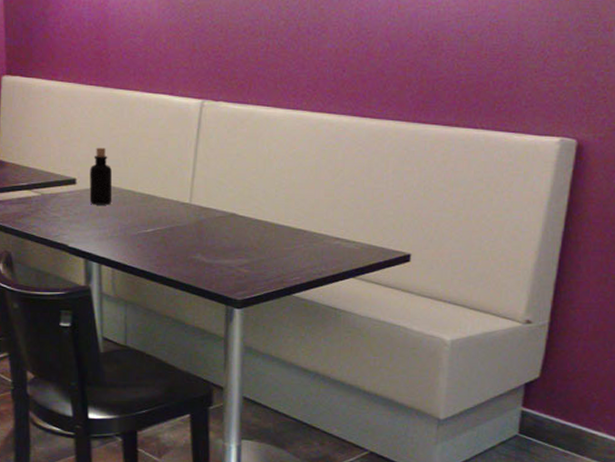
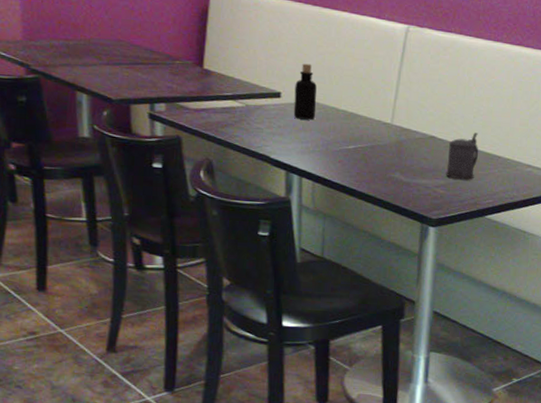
beer stein: none [248,207,283,257] -> present [445,133,479,180]

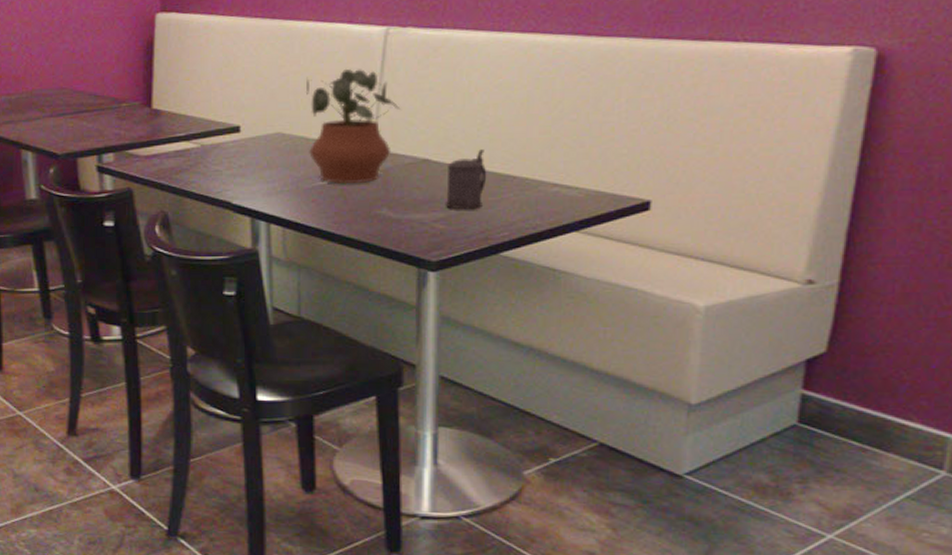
bottle: present [293,63,317,120] -> none [256,88,282,155]
potted plant: none [338,55,415,151] -> present [306,68,401,185]

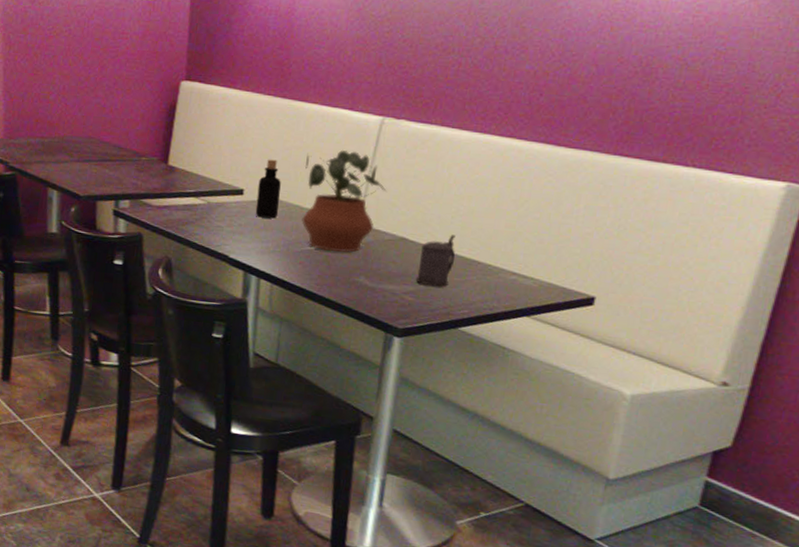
bottle: none [256,88,282,155] -> present [255,159,281,219]

